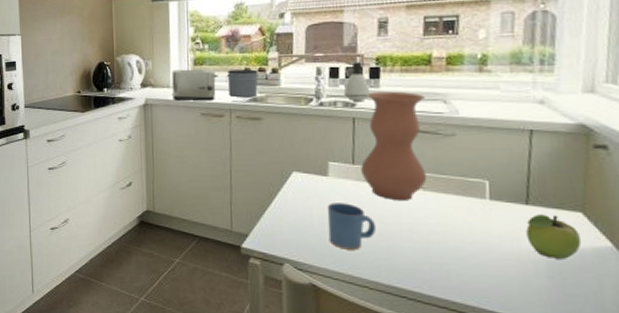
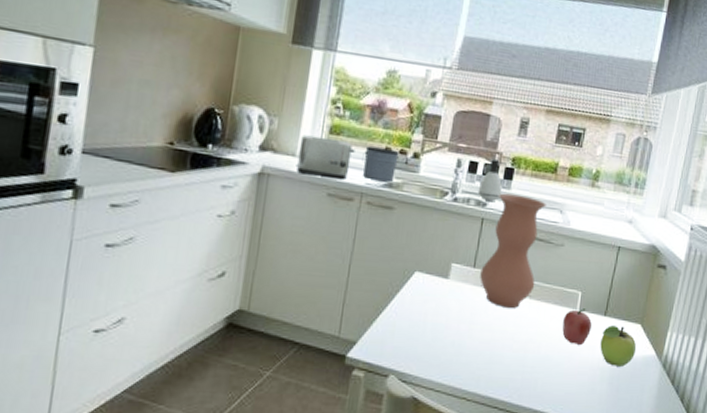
mug: present [327,202,377,250] -> none [438,308,484,359]
fruit: none [470,198,510,237] -> present [562,308,592,346]

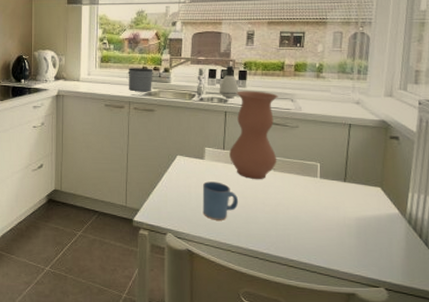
toaster: present [296,135,355,180] -> none [80,65,121,94]
mug: none [438,308,484,359] -> present [202,181,239,220]
fruit: present [562,308,592,346] -> none [306,177,333,207]
fruit: present [600,325,637,367] -> none [343,190,380,223]

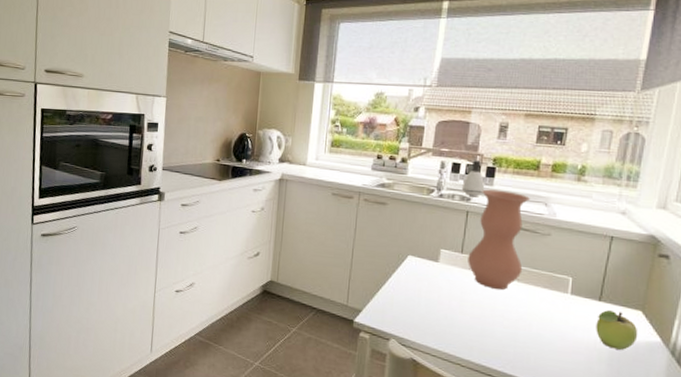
bucket: present [126,68,153,92] -> none [358,155,389,183]
mug: present [202,181,239,220] -> none [432,286,475,331]
fruit: none [343,190,380,223] -> present [596,310,638,350]

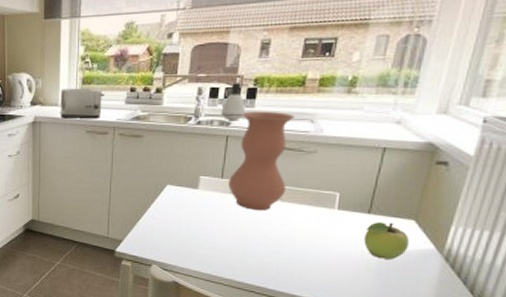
toaster: none [306,149,352,183] -> present [59,87,105,119]

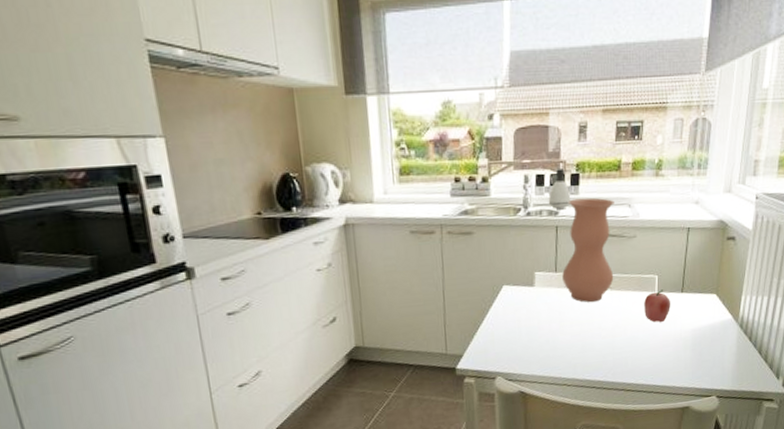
toaster: present [59,87,105,119] -> none [374,179,427,218]
fruit: none [319,208,353,241] -> present [644,289,670,323]
fruit: present [364,222,410,259] -> none [680,299,714,335]

